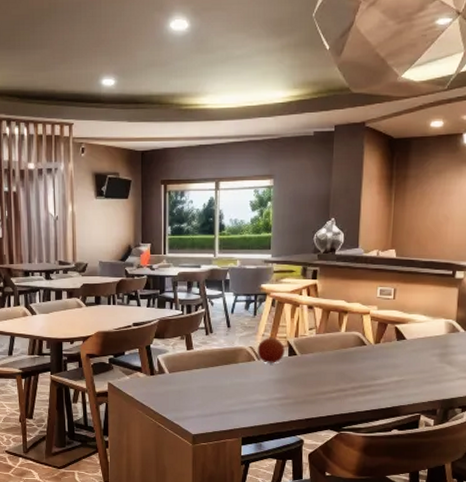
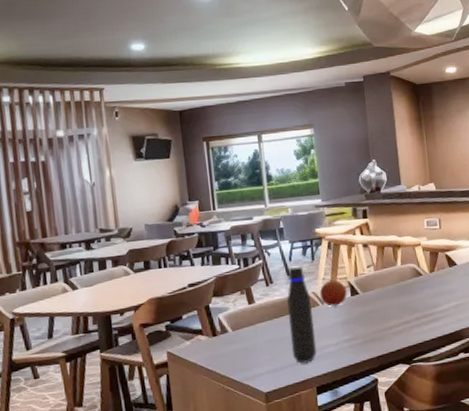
water bottle: none [222,319,248,415] -> present [287,266,317,364]

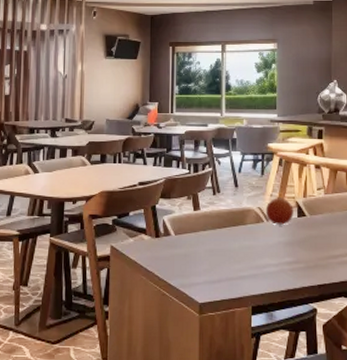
water bottle: present [287,266,317,364] -> none [231,178,257,281]

